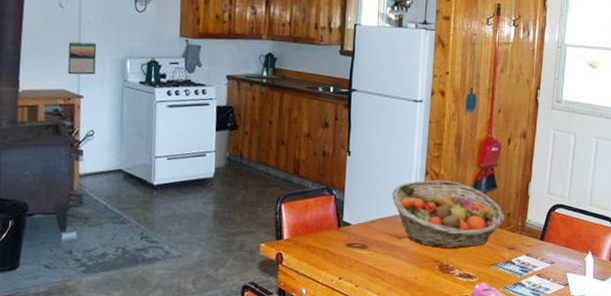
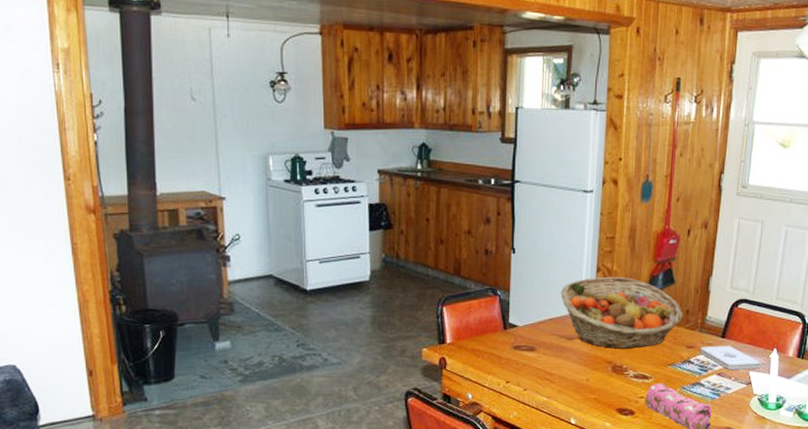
calendar: present [67,41,97,75] -> none [205,137,236,175]
notepad: none [520,248,578,271] -> present [699,346,762,370]

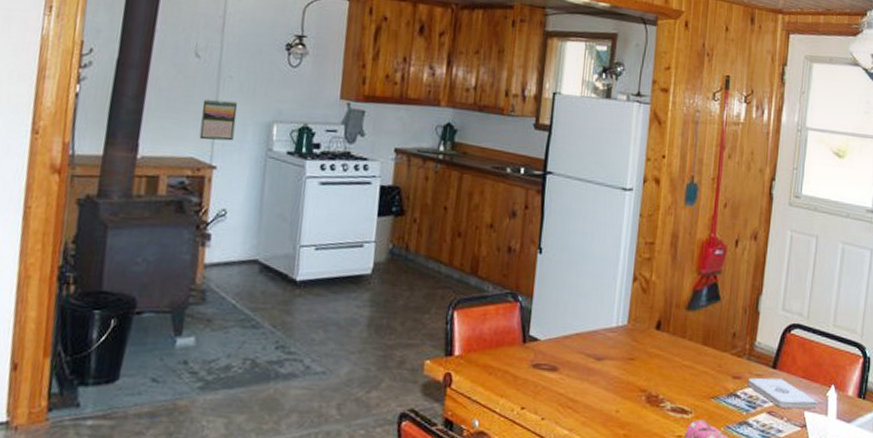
calendar: none [205,137,236,175] -> present [199,99,238,141]
fruit basket: present [560,276,684,349] -> none [590,287,730,376]

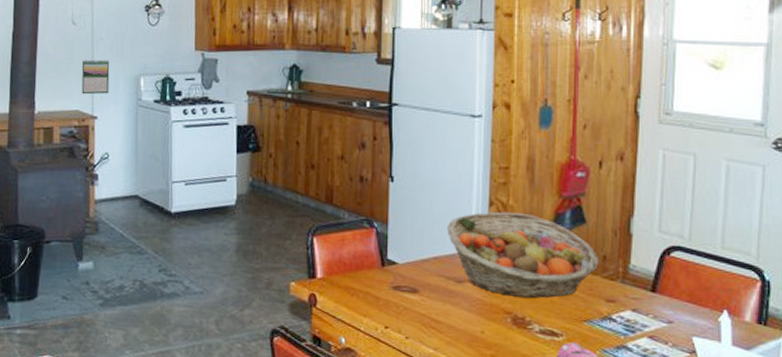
fruit basket: none [590,287,730,376] -> present [446,211,600,298]
notepad: present [747,377,818,409] -> none [623,301,709,334]

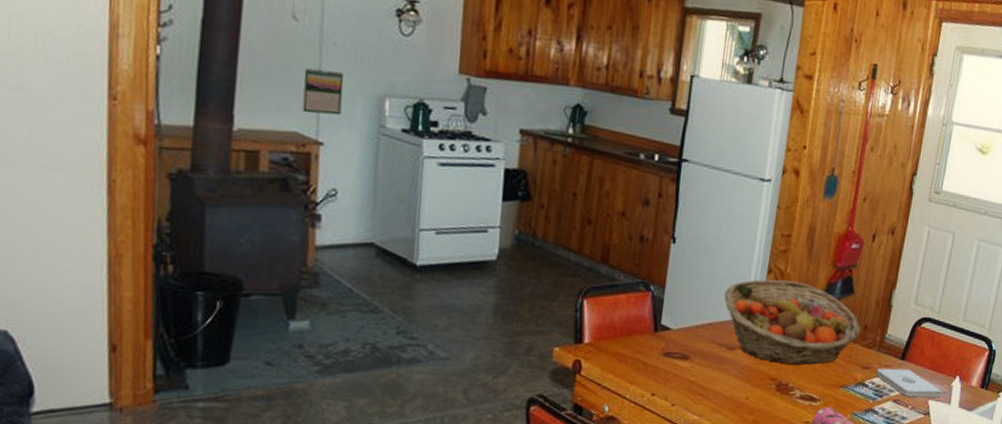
notepad: none [623,301,709,334] -> present [875,368,943,398]

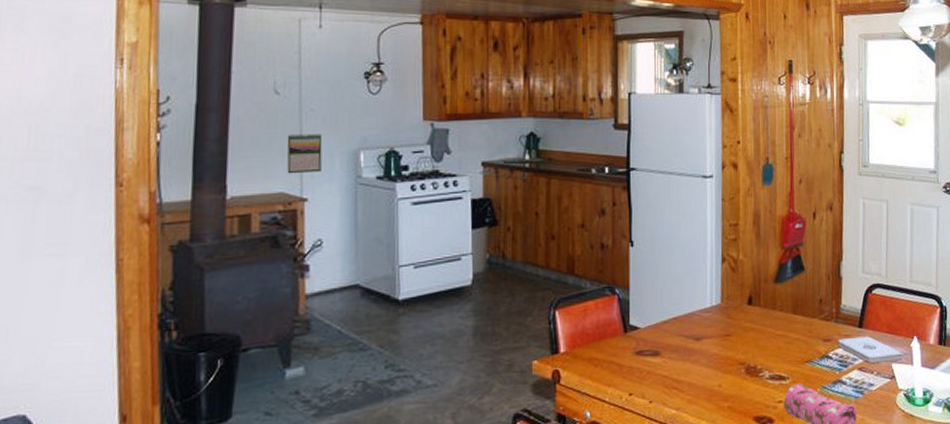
fruit basket: present [723,279,861,365] -> none [684,266,817,347]

